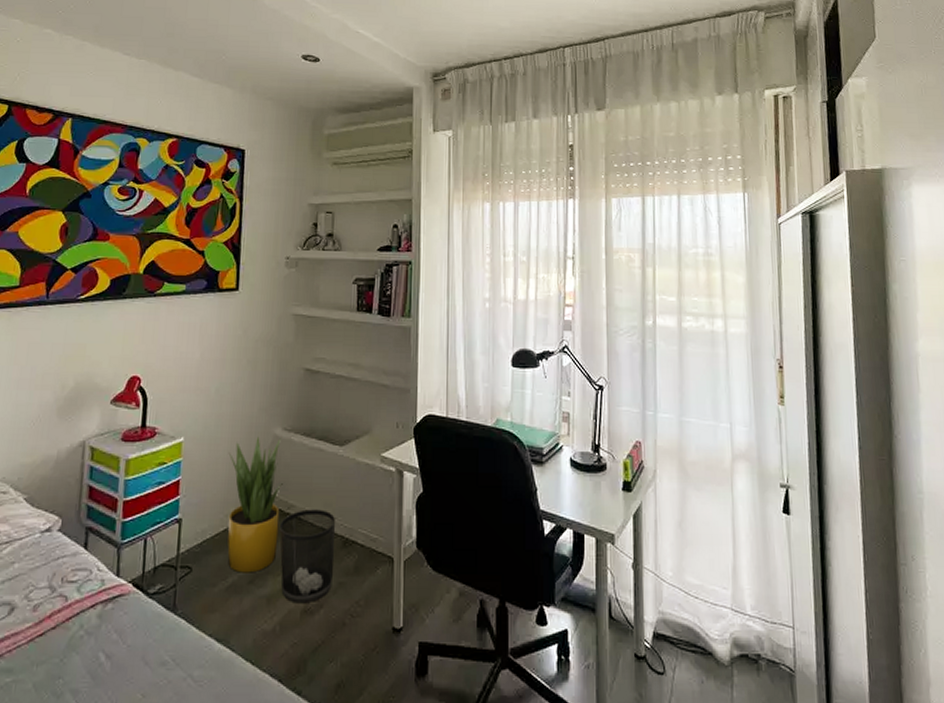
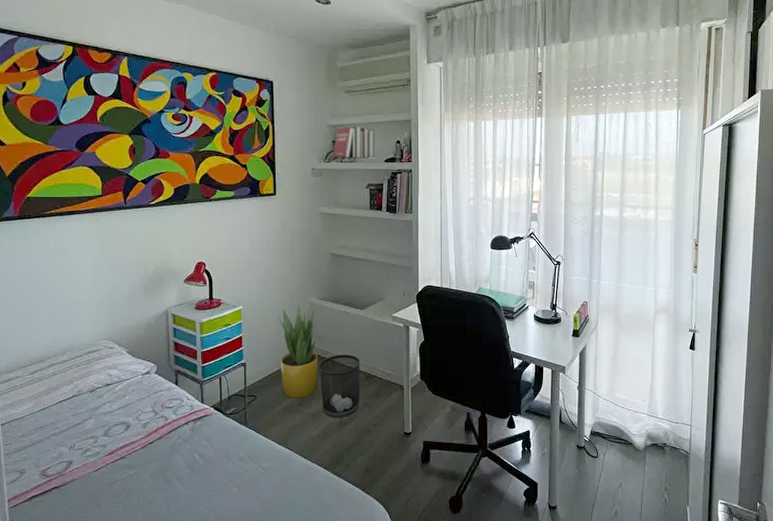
books: none [312,205,365,246] -> present [332,126,374,159]

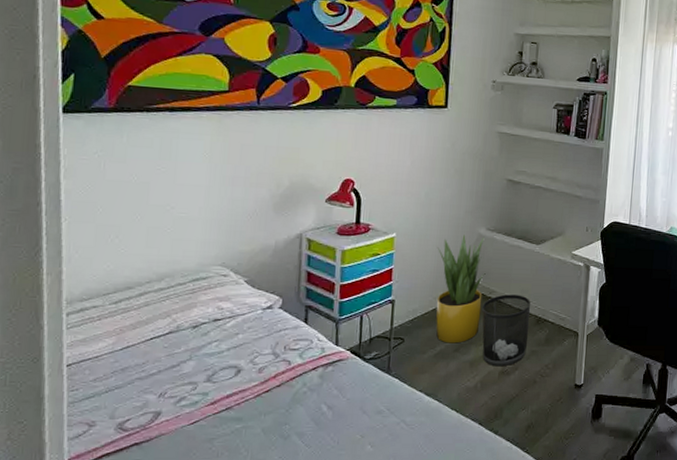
books: present [332,126,374,159] -> none [517,37,568,76]

